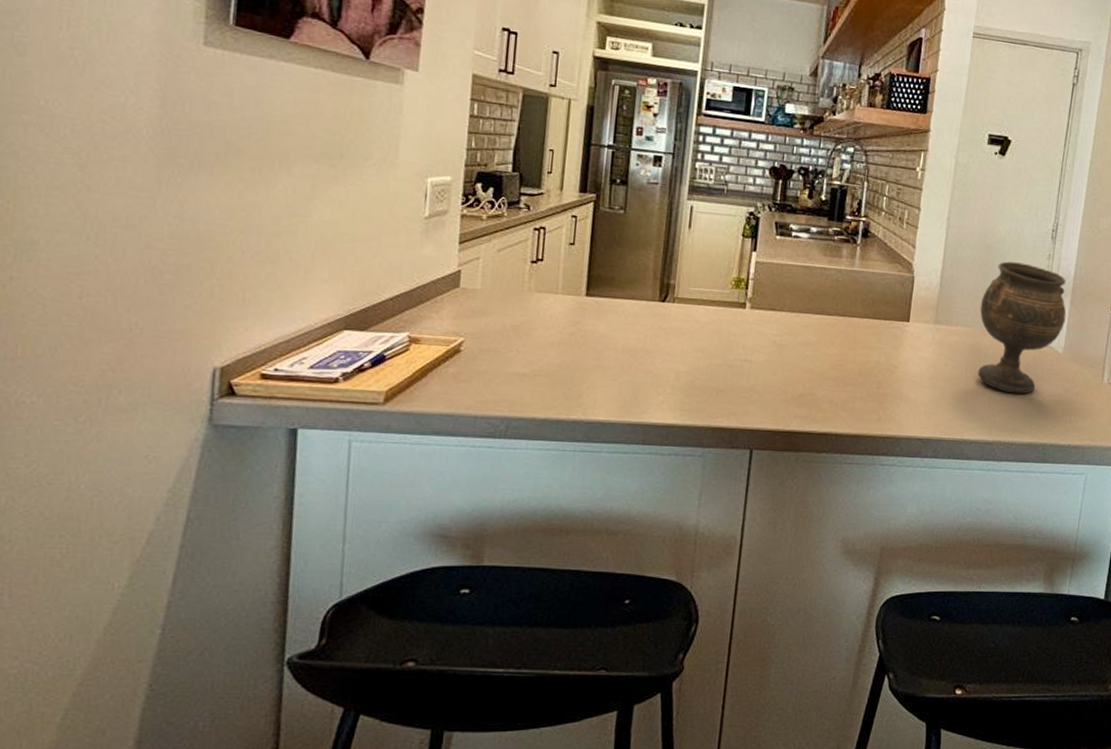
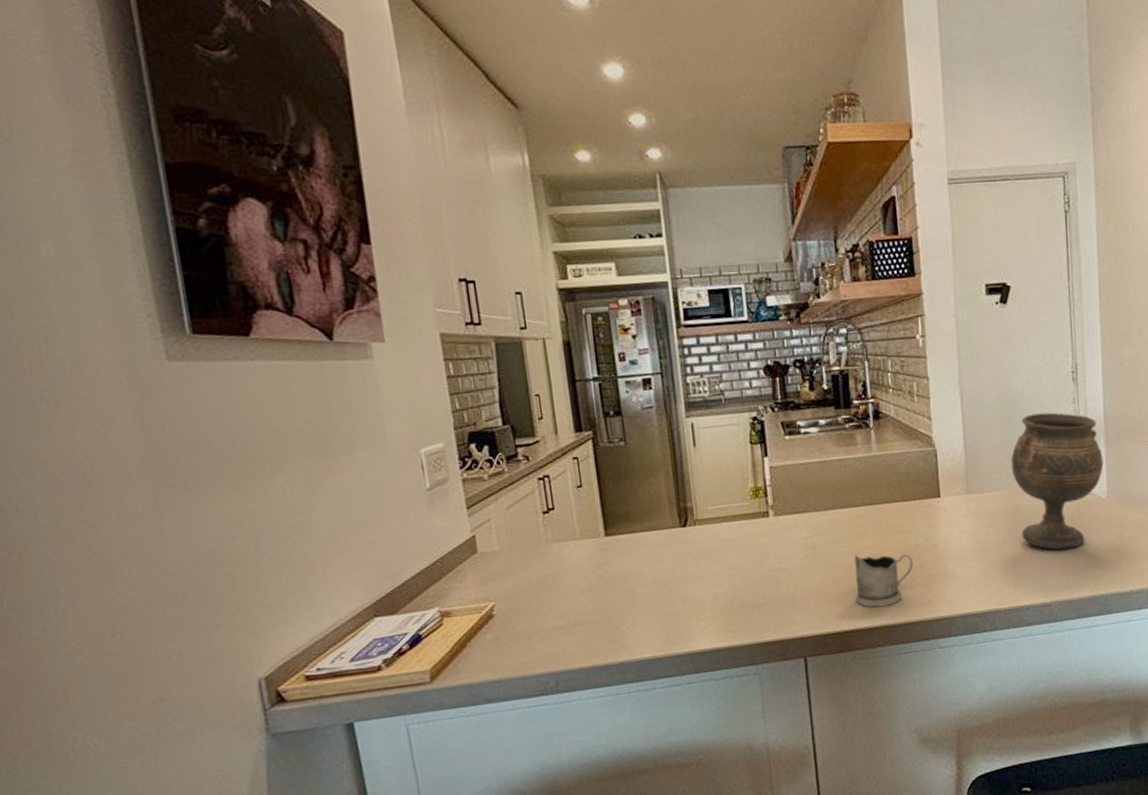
tea glass holder: none [810,360,872,415] -> present [854,554,914,608]

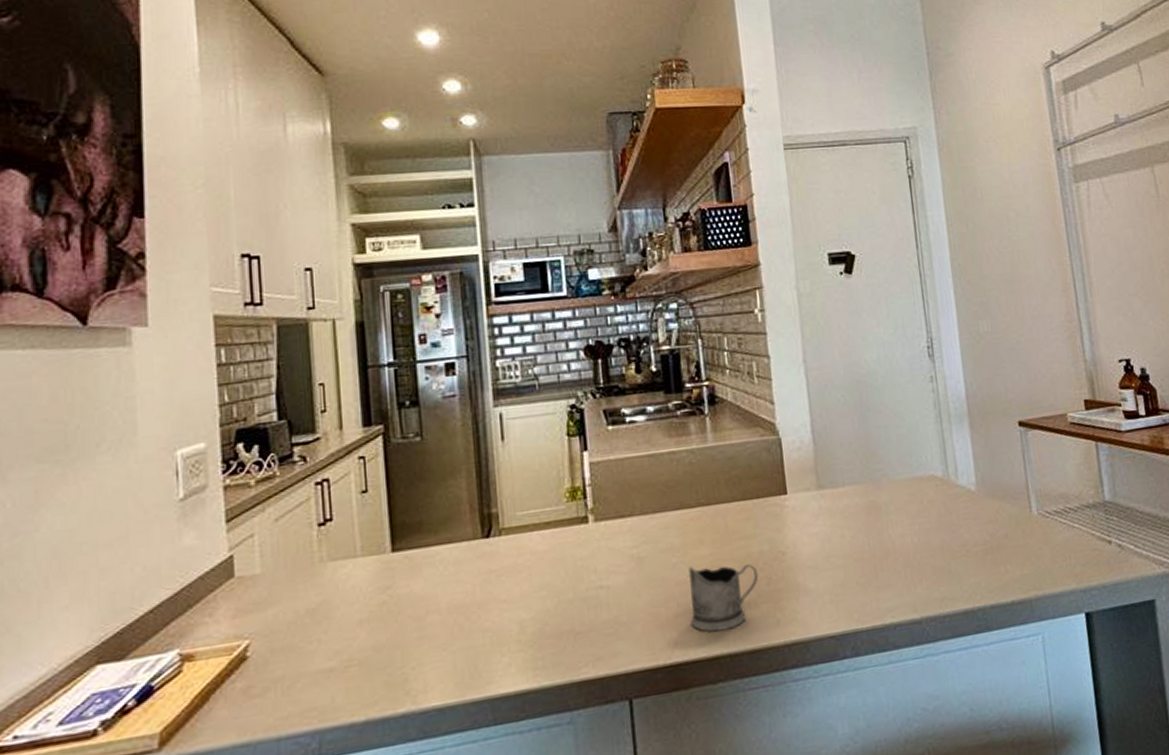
goblet: present [1011,412,1104,550] -> none [865,392,970,554]

